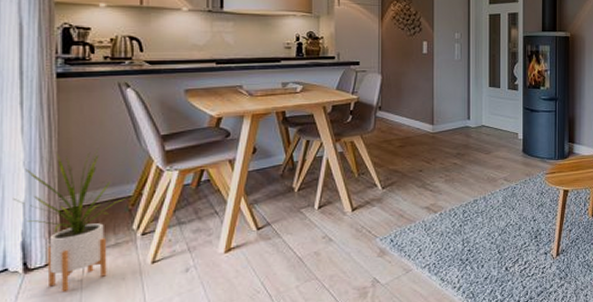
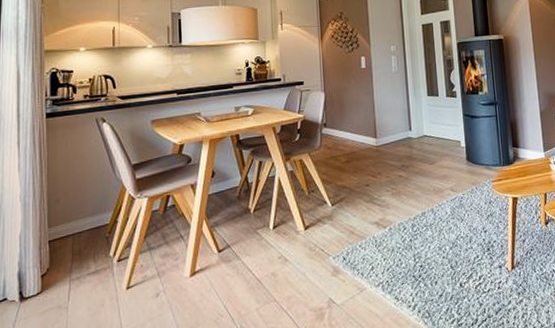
house plant: present [13,149,128,291] -> none [11,181,106,319]

